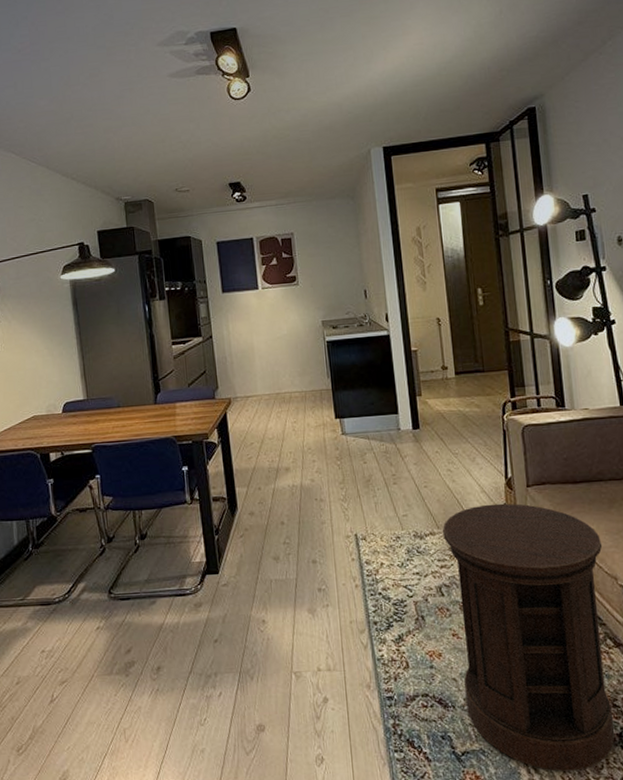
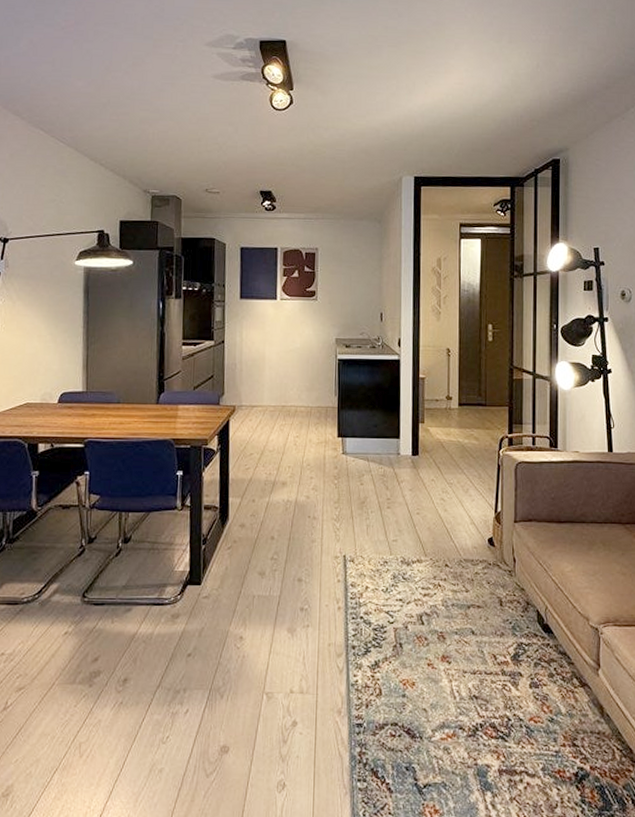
side table: present [443,503,615,771] -> none [430,536,579,808]

